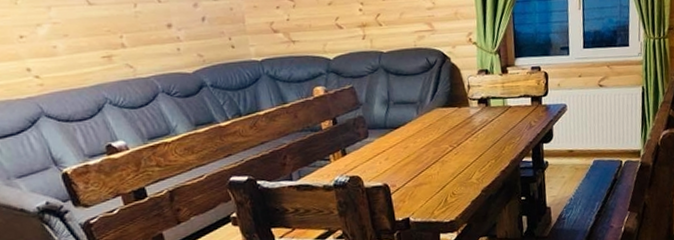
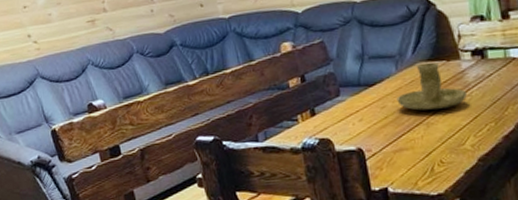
candle holder: none [417,108,474,150] -> present [396,62,467,111]

